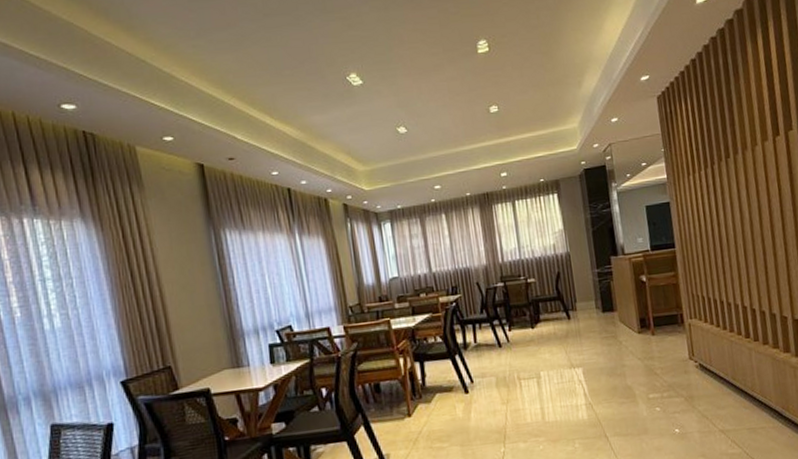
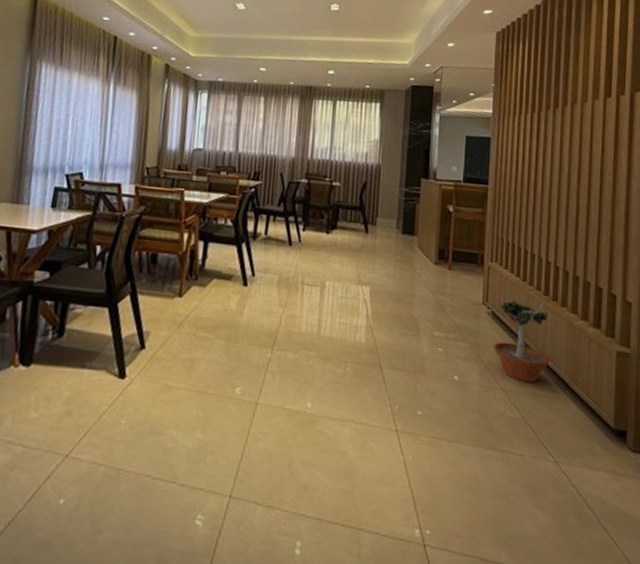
potted tree: none [705,344,761,420] -> present [492,299,550,382]

